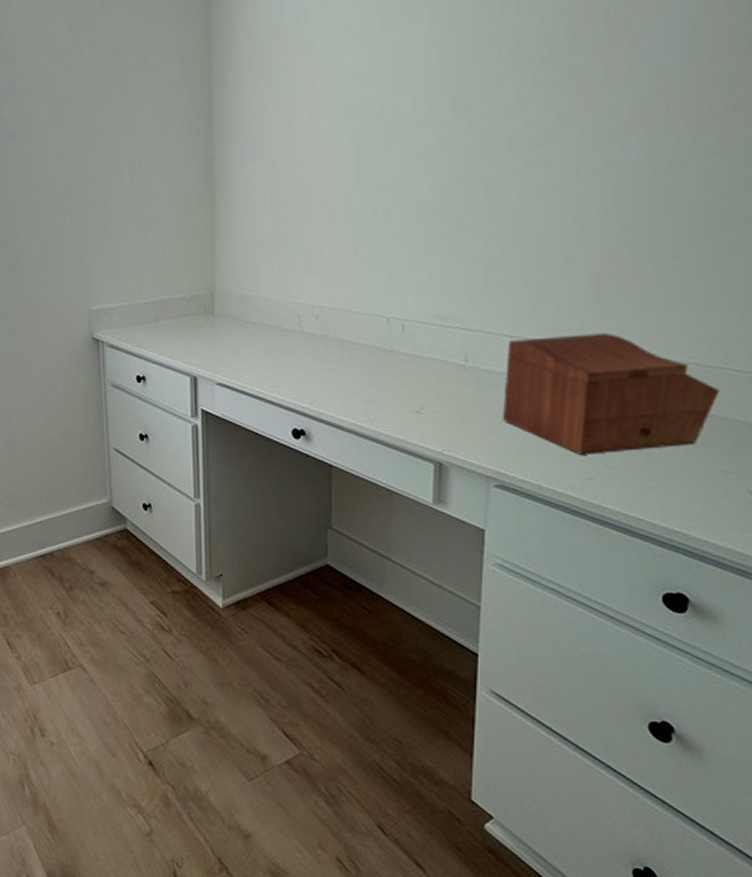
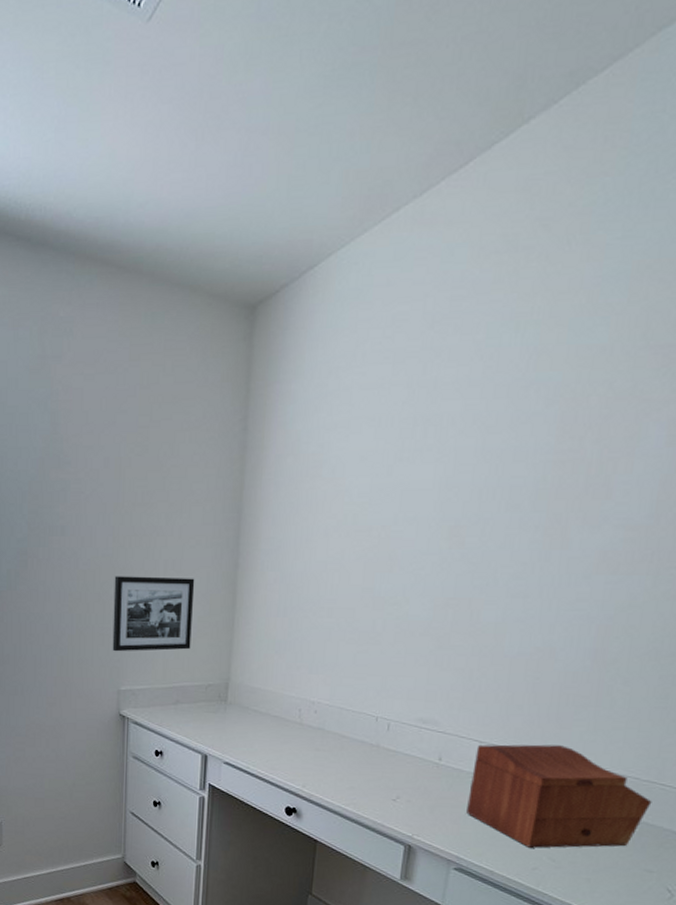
picture frame: none [74,177,167,268] -> present [112,576,195,652]

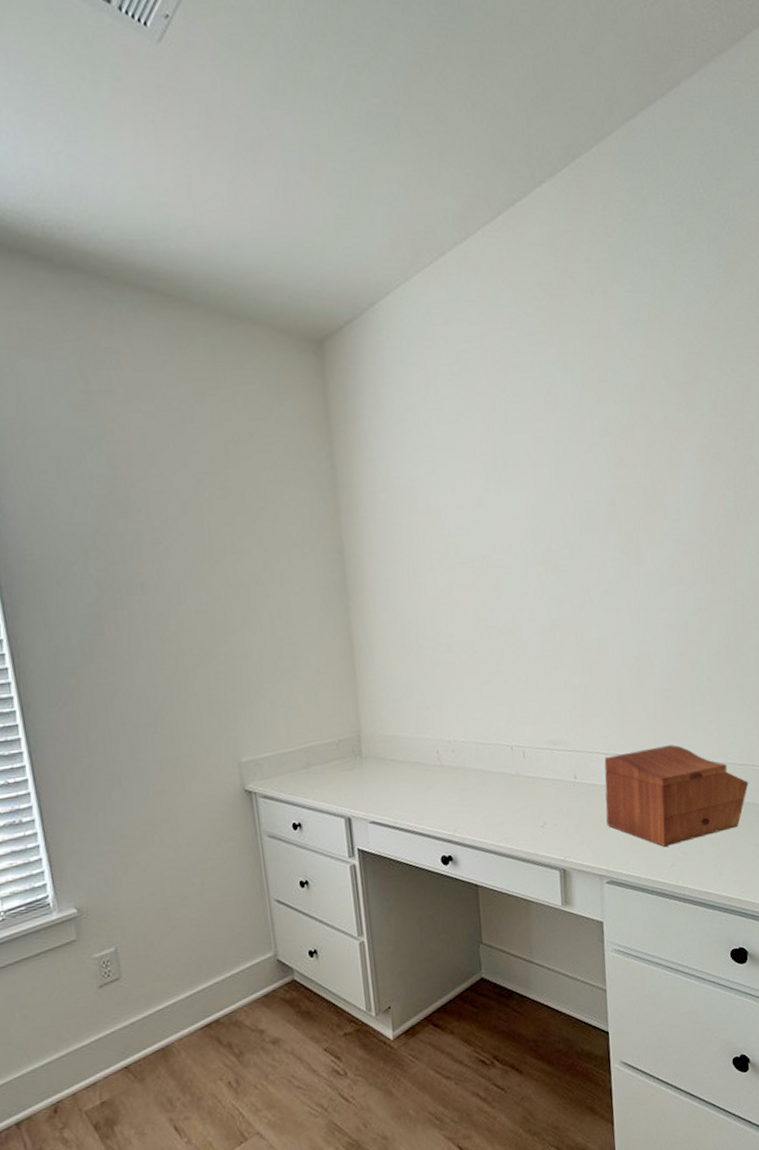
picture frame: present [112,576,195,652] -> none [214,627,313,720]

